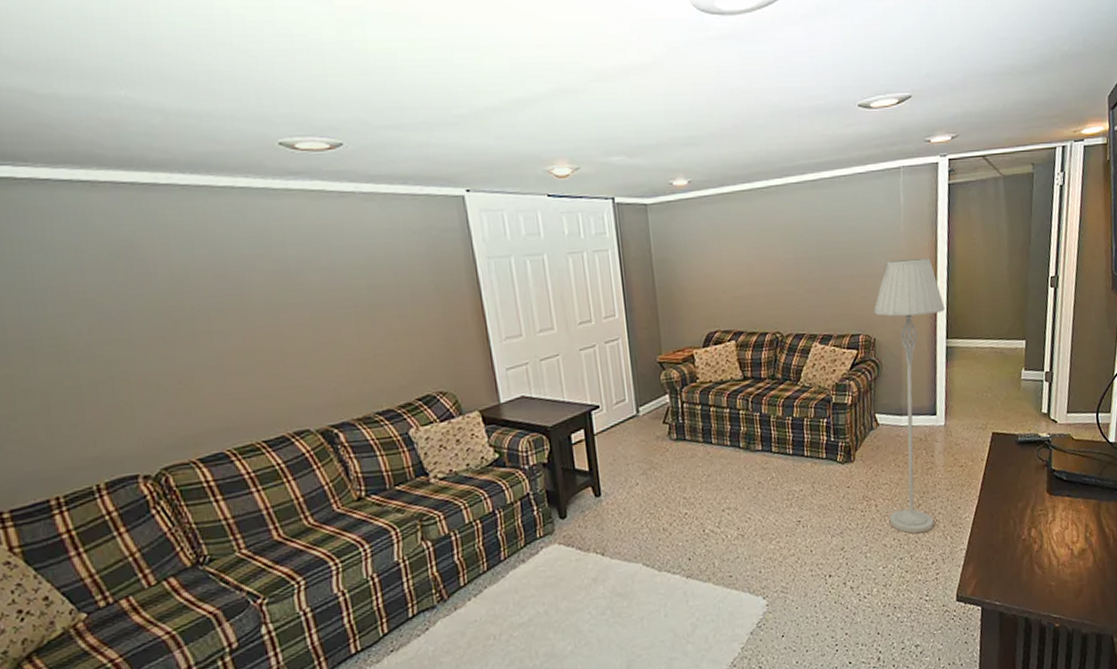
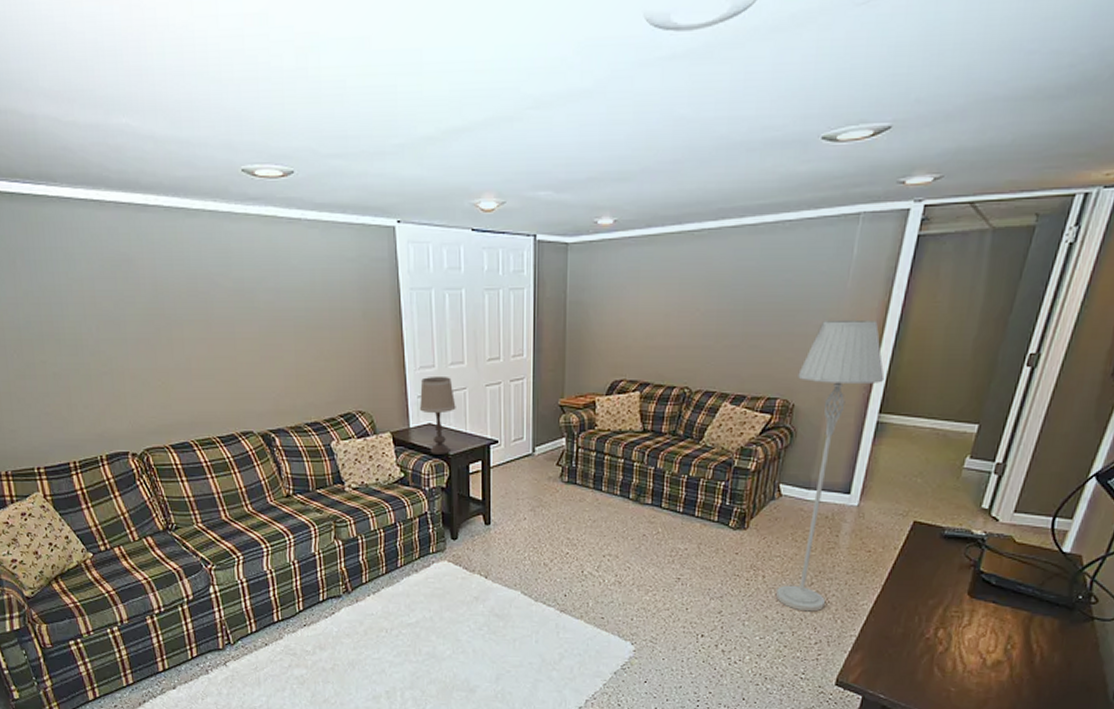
table lamp: none [508,345,550,429] -> present [419,377,456,455]

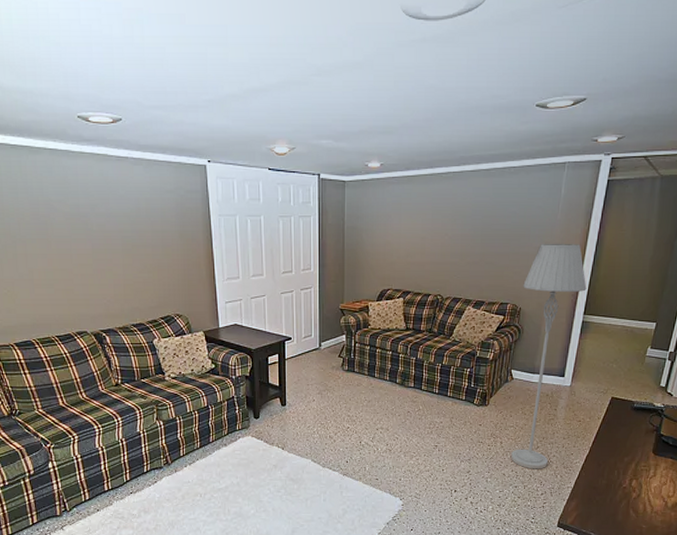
table lamp: present [419,377,456,455] -> none [226,286,257,349]

